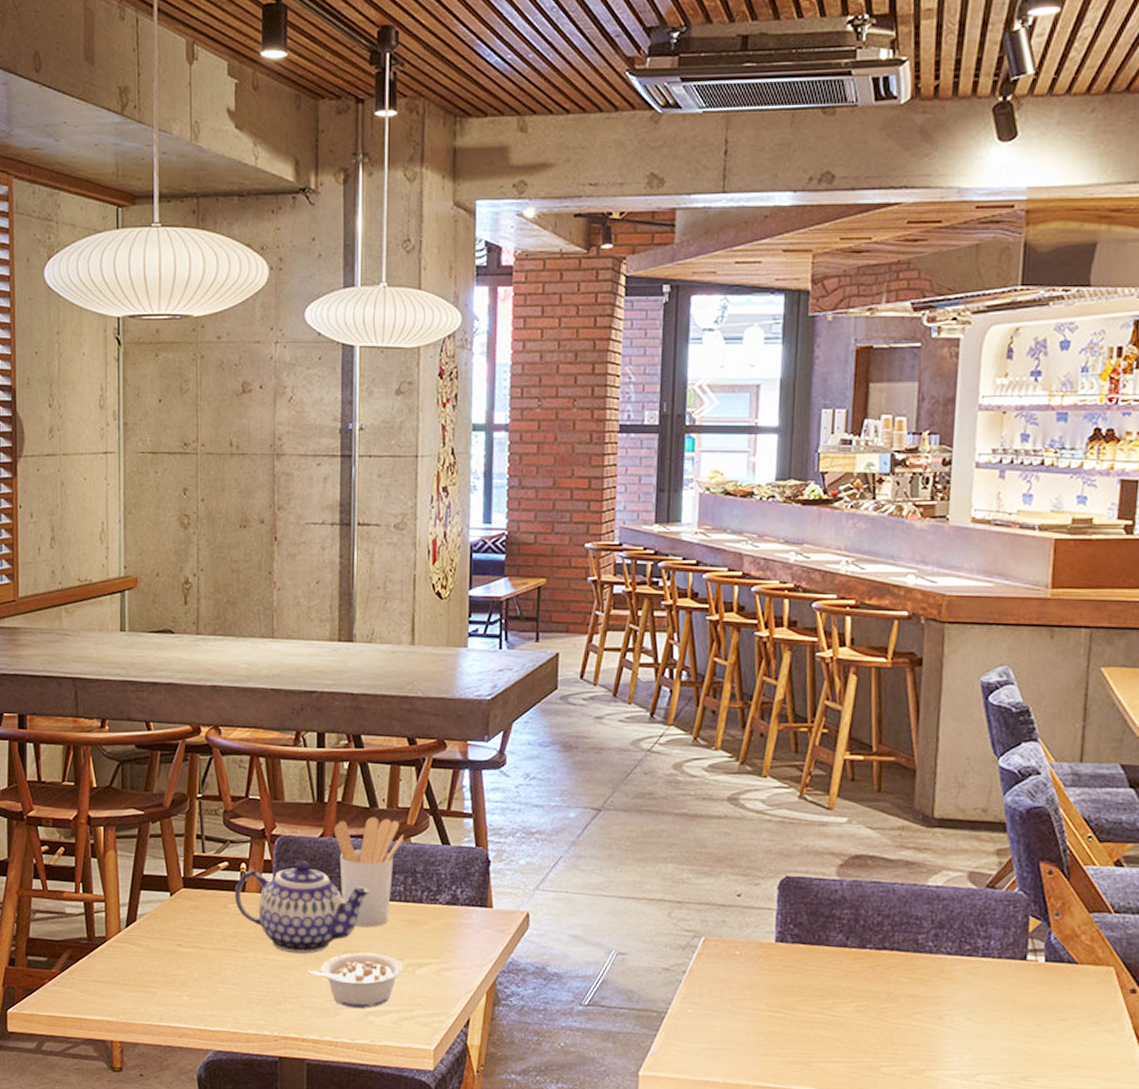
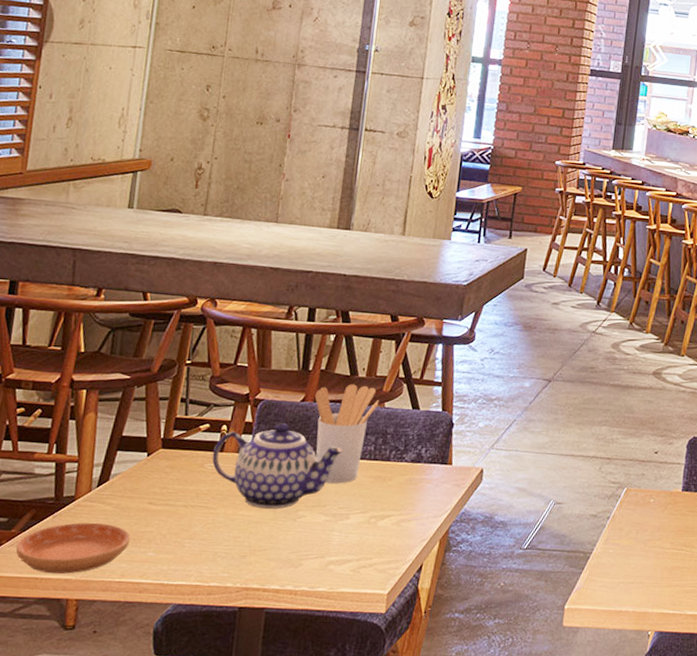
saucer: none [58,963,164,1015] -> present [15,522,131,574]
legume: present [309,952,403,1009] -> none [277,507,367,559]

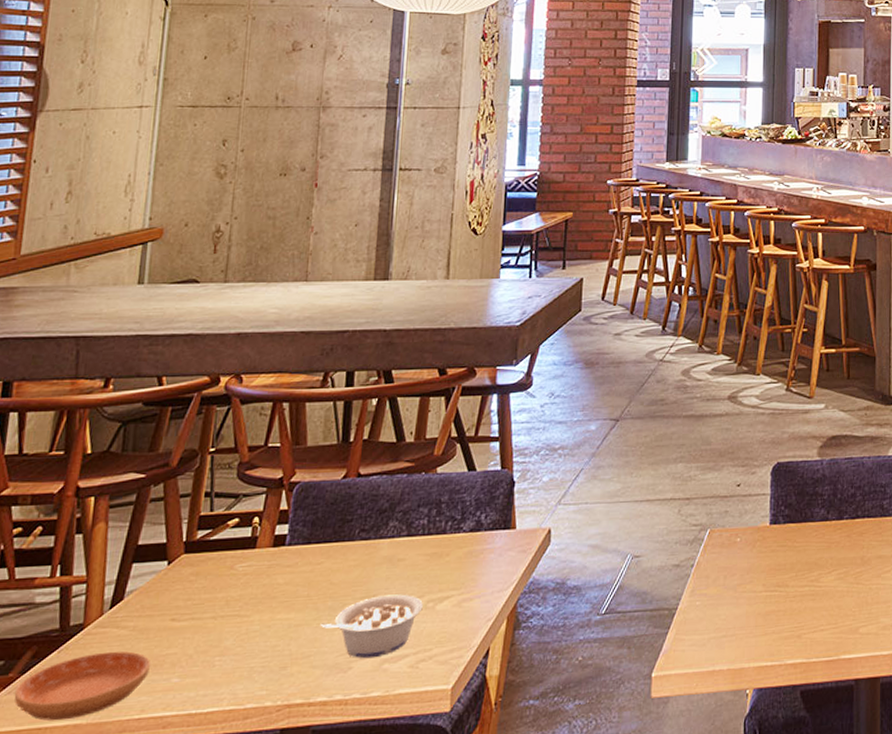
teapot: present [212,422,343,510] -> none [243,505,393,609]
legume: none [277,507,367,559] -> present [321,594,423,659]
utensil holder: present [314,384,379,484] -> none [357,451,430,569]

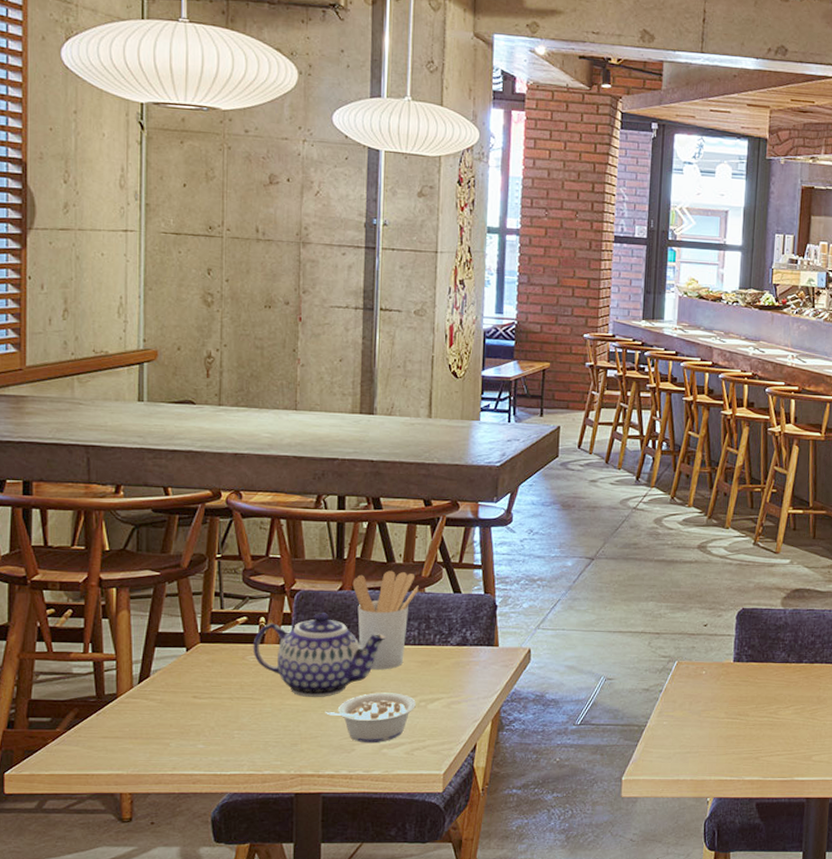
saucer: present [14,651,151,721] -> none [62,718,179,769]
teapot: none [243,505,393,609] -> present [253,612,386,698]
utensil holder: none [357,451,430,569] -> present [352,571,419,670]

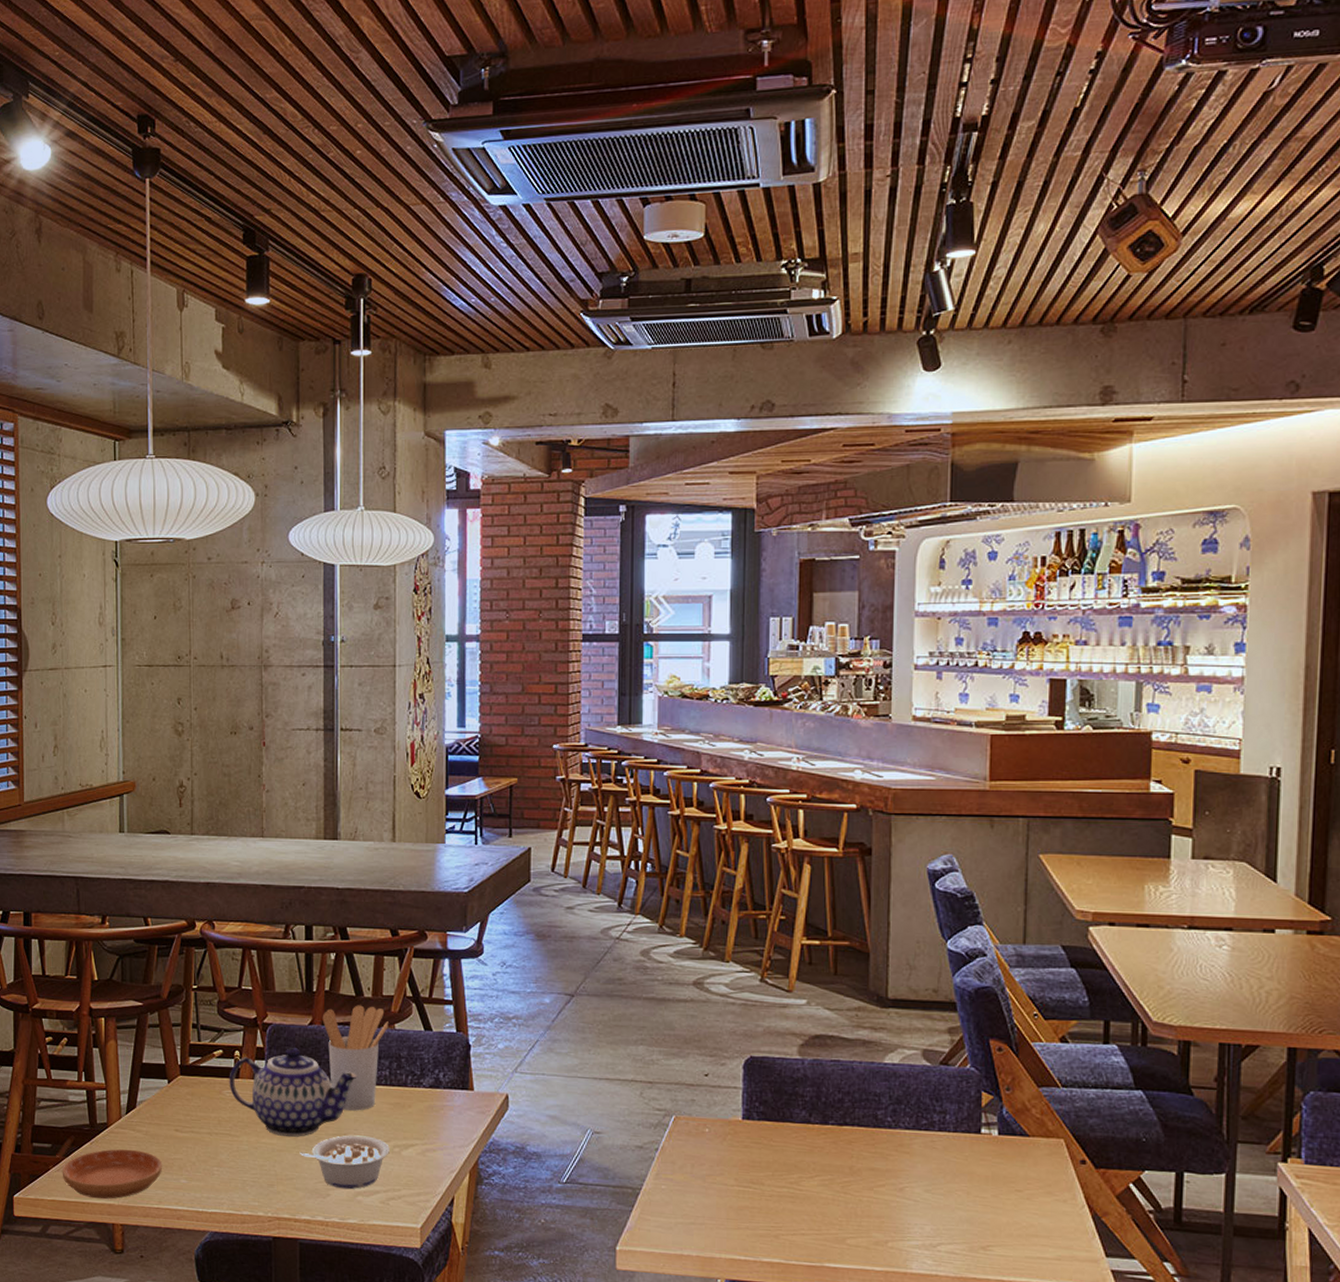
saucer: none [62,718,179,769] -> present [62,1149,163,1199]

